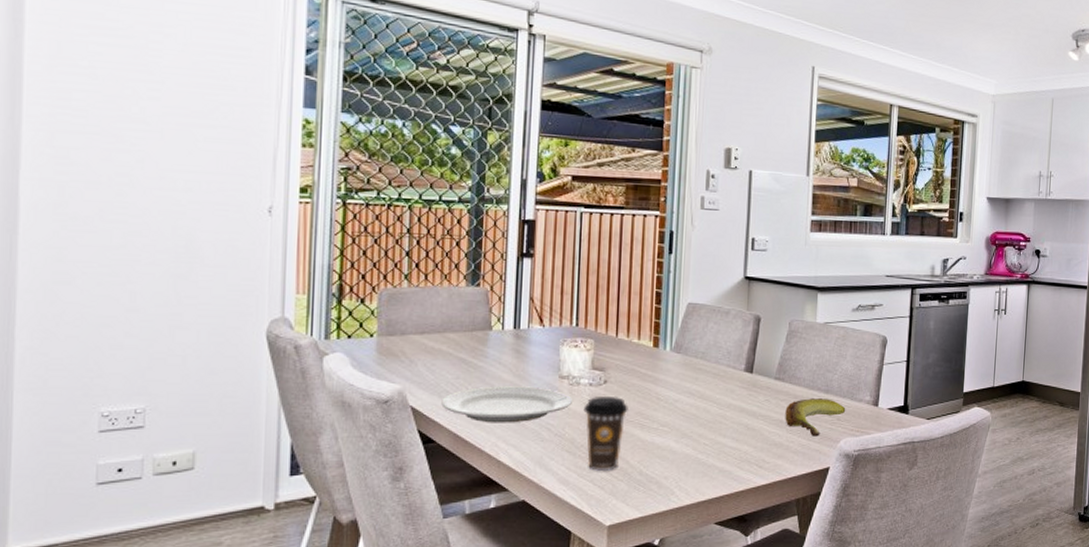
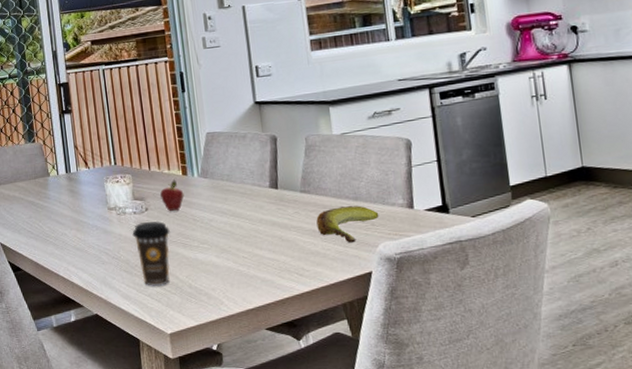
plate: present [441,386,574,423] -> none [21,219,123,252]
fruit: none [624,350,652,387] -> present [160,179,184,212]

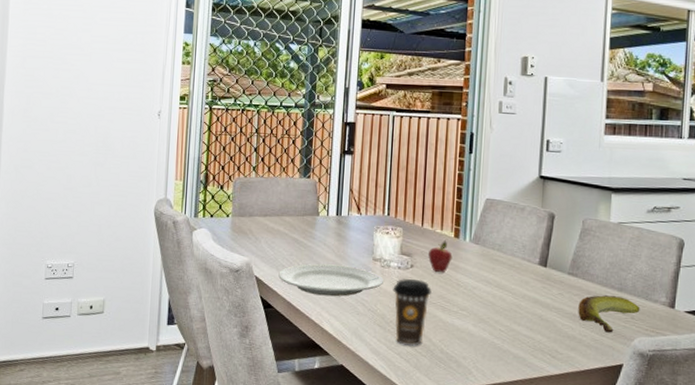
plate: none [21,219,123,252] -> present [278,263,385,297]

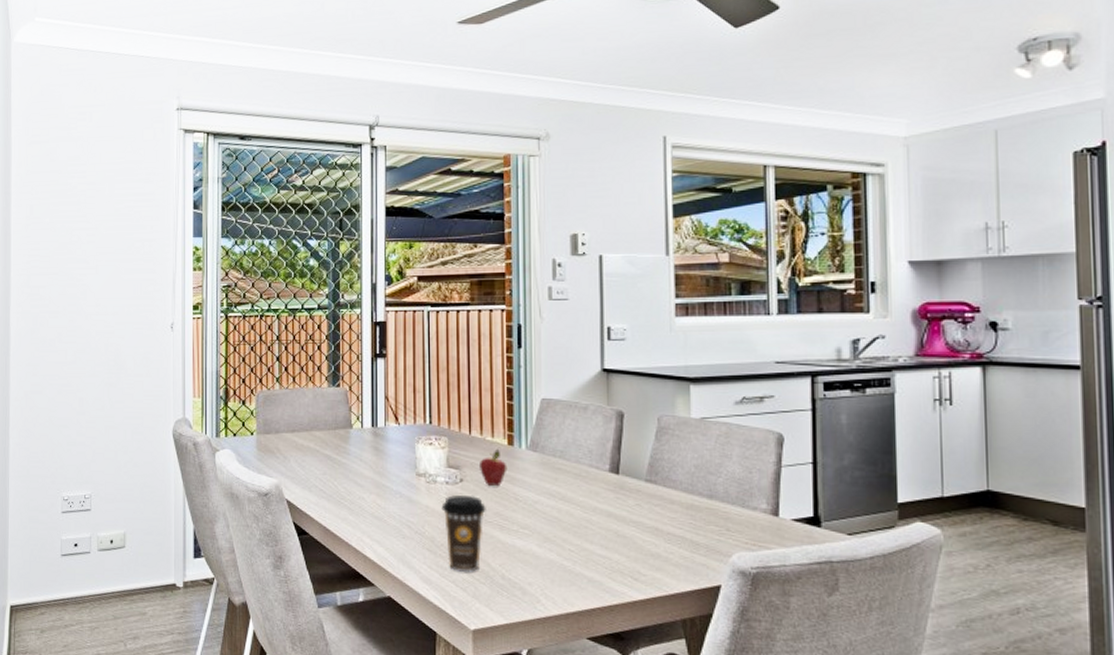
plate: present [278,263,385,297] -> none [312,482,431,519]
banana: present [578,295,640,333] -> none [661,504,737,549]

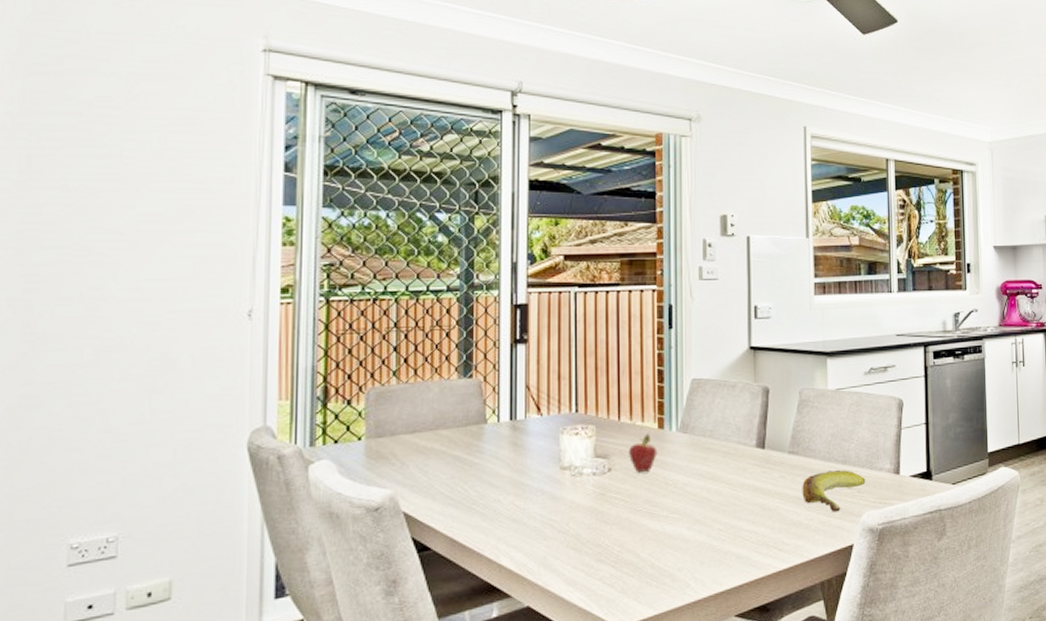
coffee cup: present [441,495,486,573] -> none [588,484,635,569]
banana: none [661,504,737,549] -> present [802,470,866,512]

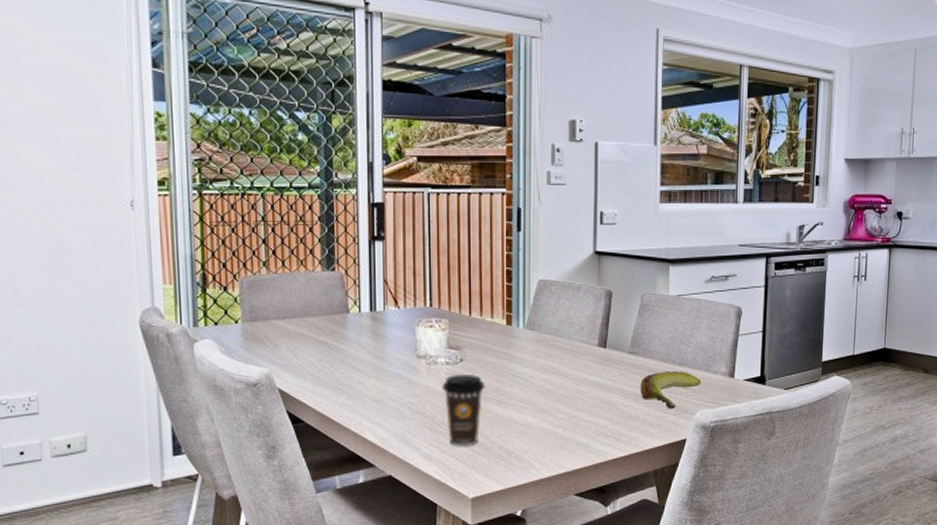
coffee cup: none [588,484,635,569] -> present [442,373,485,447]
fruit: present [629,433,658,473] -> none [479,328,506,365]

